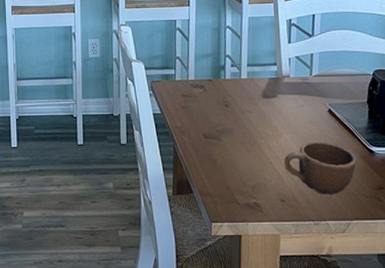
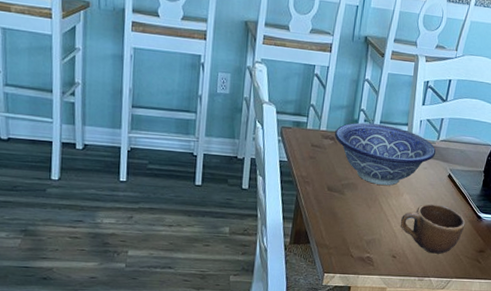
decorative bowl: none [203,67,311,127] -> present [334,122,436,186]

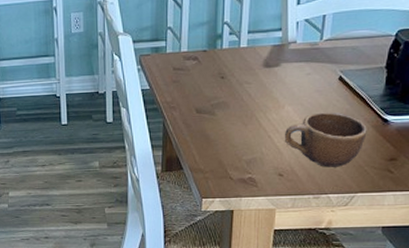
decorative bowl: present [334,122,436,186] -> none [197,34,321,100]

